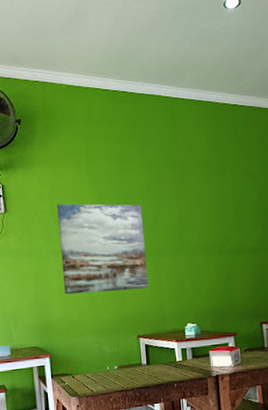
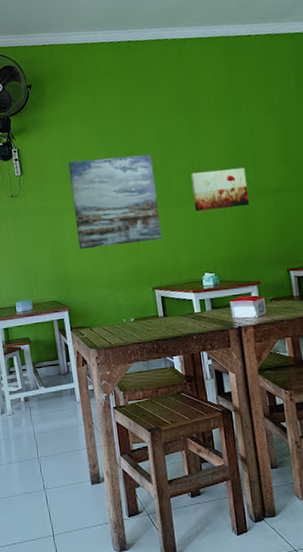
wall art: none [177,226,230,264] -> present [190,167,250,212]

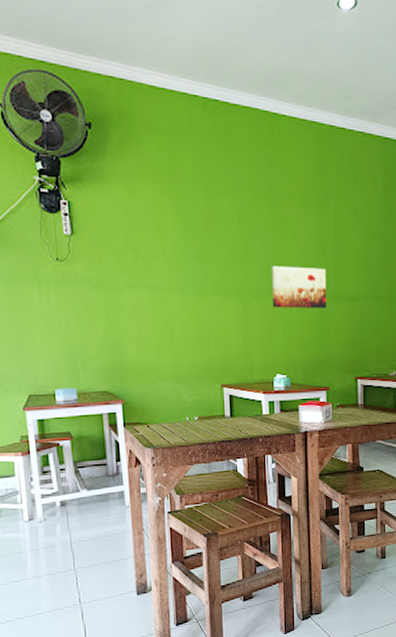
wall art: present [68,154,162,250] -> none [133,229,235,335]

